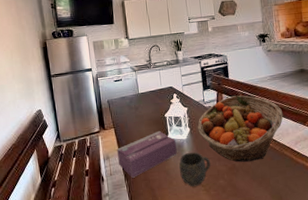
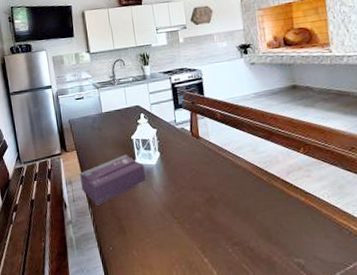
mug: present [179,152,211,187] -> none [148,179,185,219]
fruit basket: present [198,95,283,162] -> none [169,115,272,193]

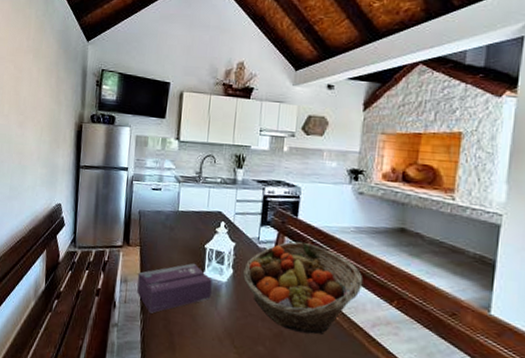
fruit basket: none [169,115,272,193] -> present [243,241,363,335]

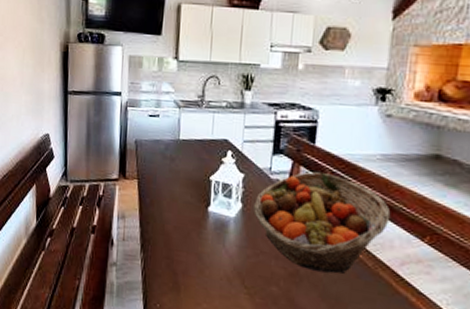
tissue box: present [137,263,212,313] -> none [135,196,219,252]

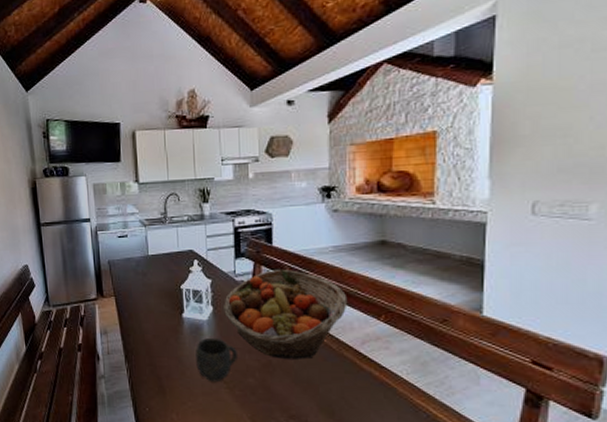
mug: none [217,236,264,286] -> present [196,337,239,382]

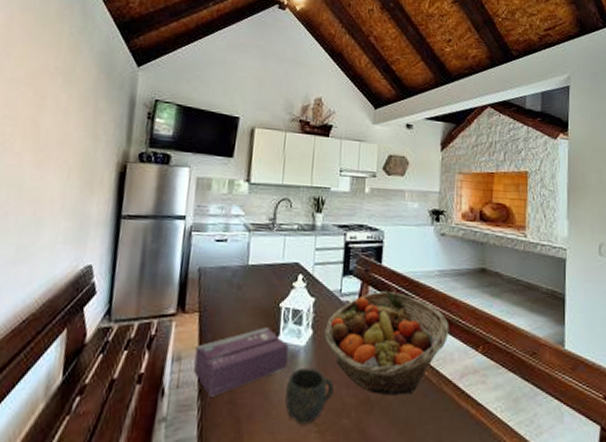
tissue box: none [116,305,194,361] -> present [193,326,289,397]

